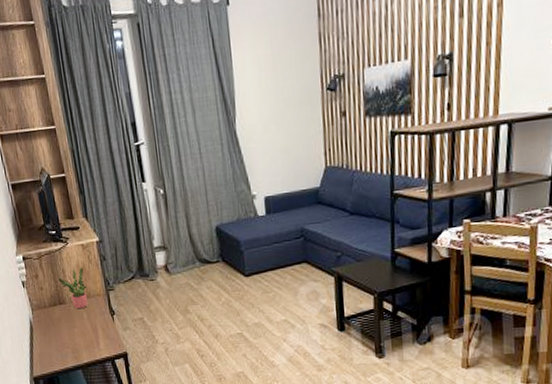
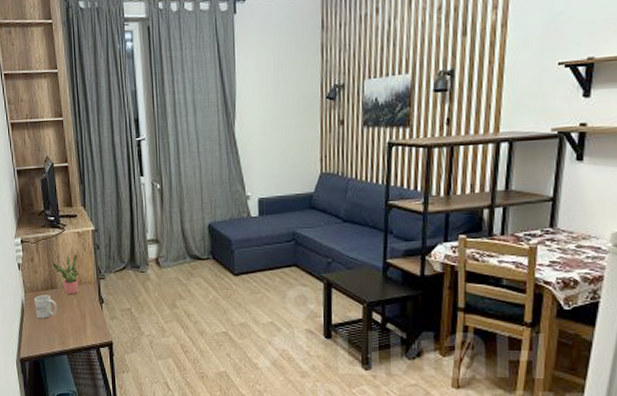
mug: none [42,311,68,336] -> present [34,295,58,319]

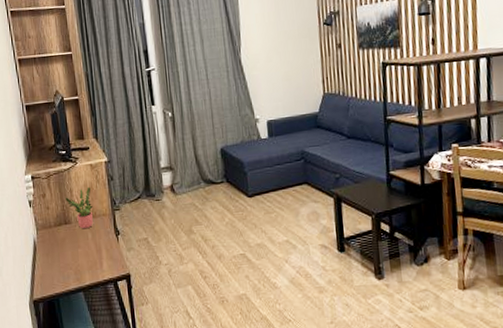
mug: present [34,295,58,319] -> none [46,231,72,257]

